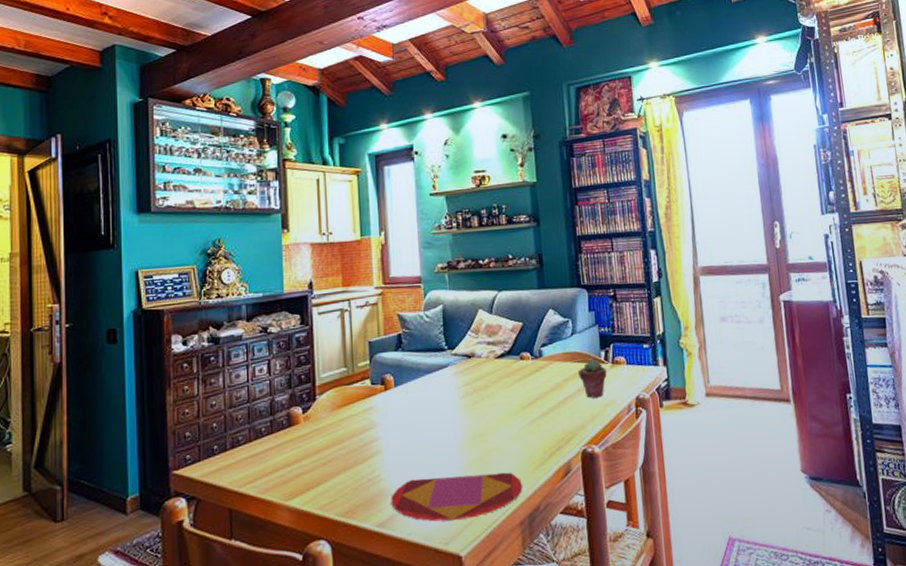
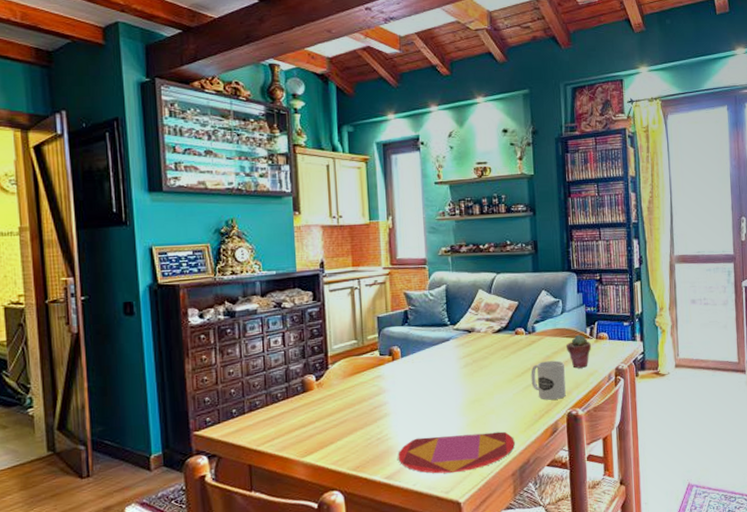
mug: none [538,389,580,435] -> present [531,360,566,400]

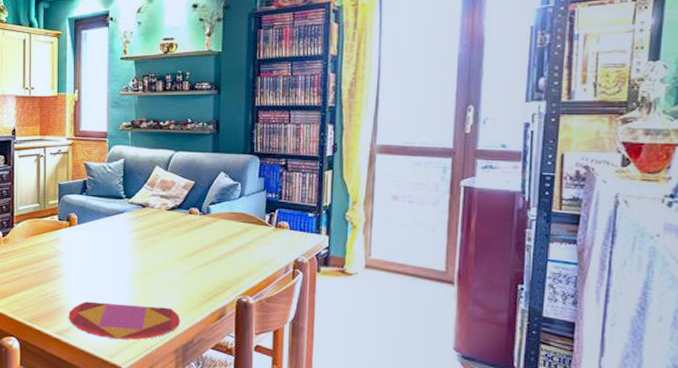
mug: present [531,360,566,400] -> none [202,244,238,284]
potted succulent: present [567,334,591,368] -> none [242,220,269,256]

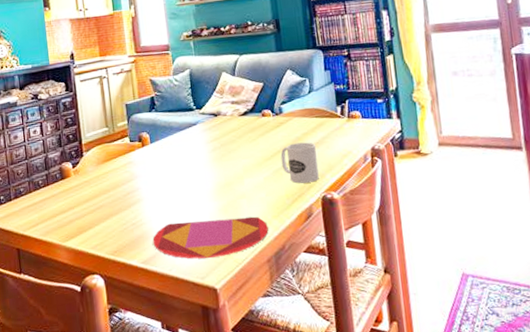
mug: none [202,244,238,284] -> present [280,142,319,184]

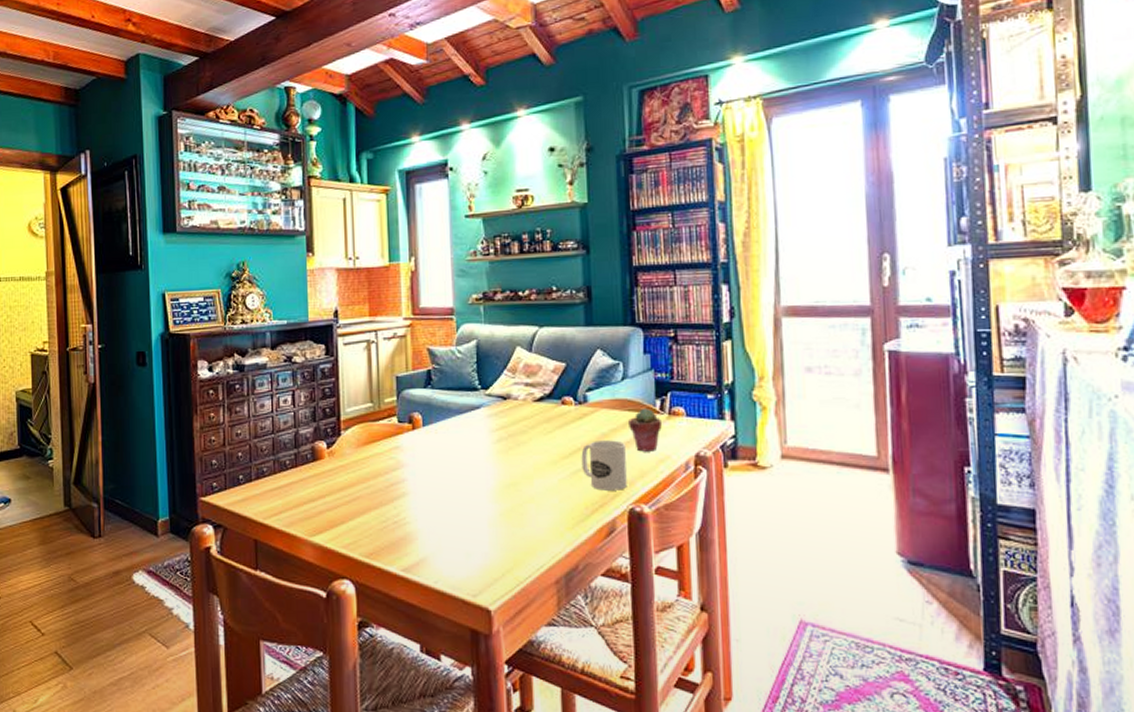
plate: present [152,216,268,259] -> none [417,525,559,571]
potted succulent: none [316,114,343,150] -> present [629,407,662,452]

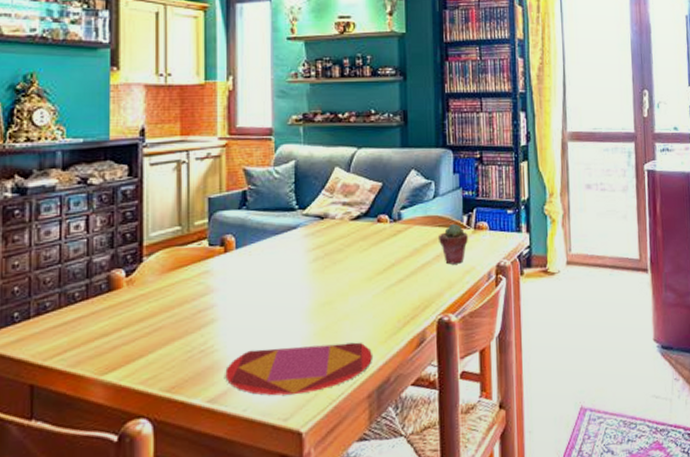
plate: none [417,525,559,571] -> present [225,342,372,396]
mug: present [581,440,627,491] -> none [395,255,437,303]

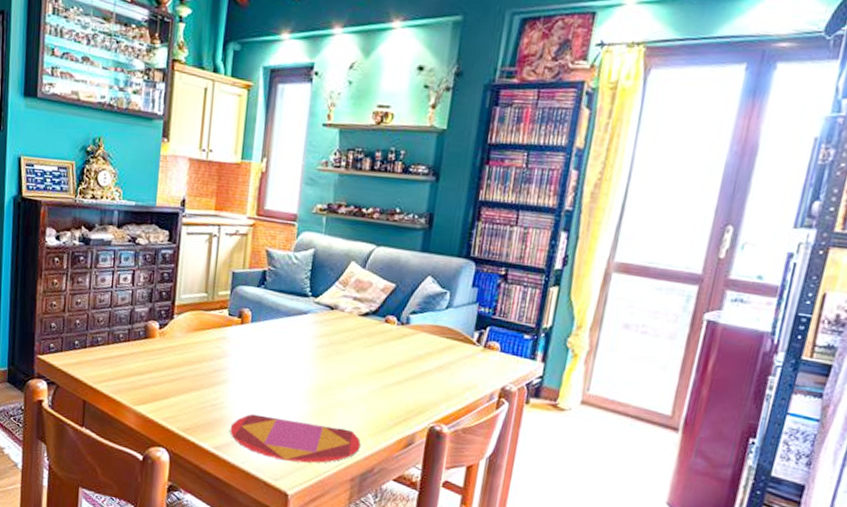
potted succulent: present [439,223,468,264] -> none [444,337,476,379]

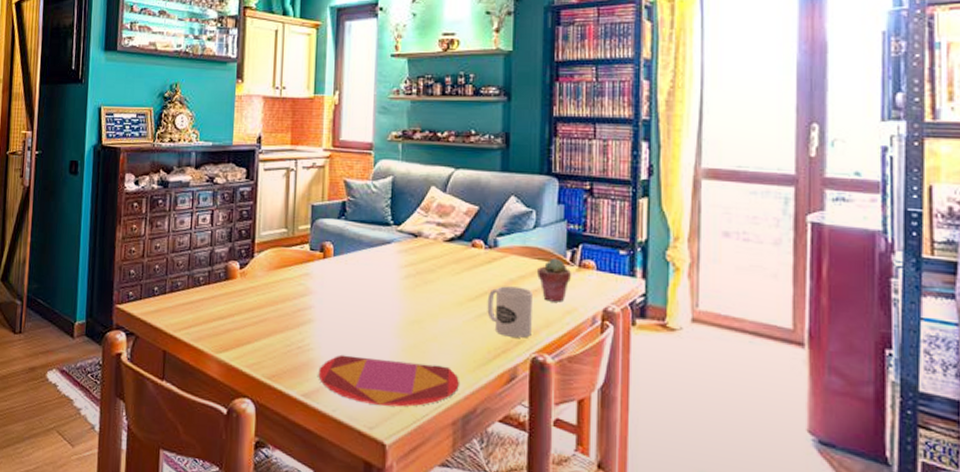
mug: none [393,360,438,409] -> present [487,286,532,338]
potted succulent: none [444,337,476,379] -> present [537,257,571,302]

